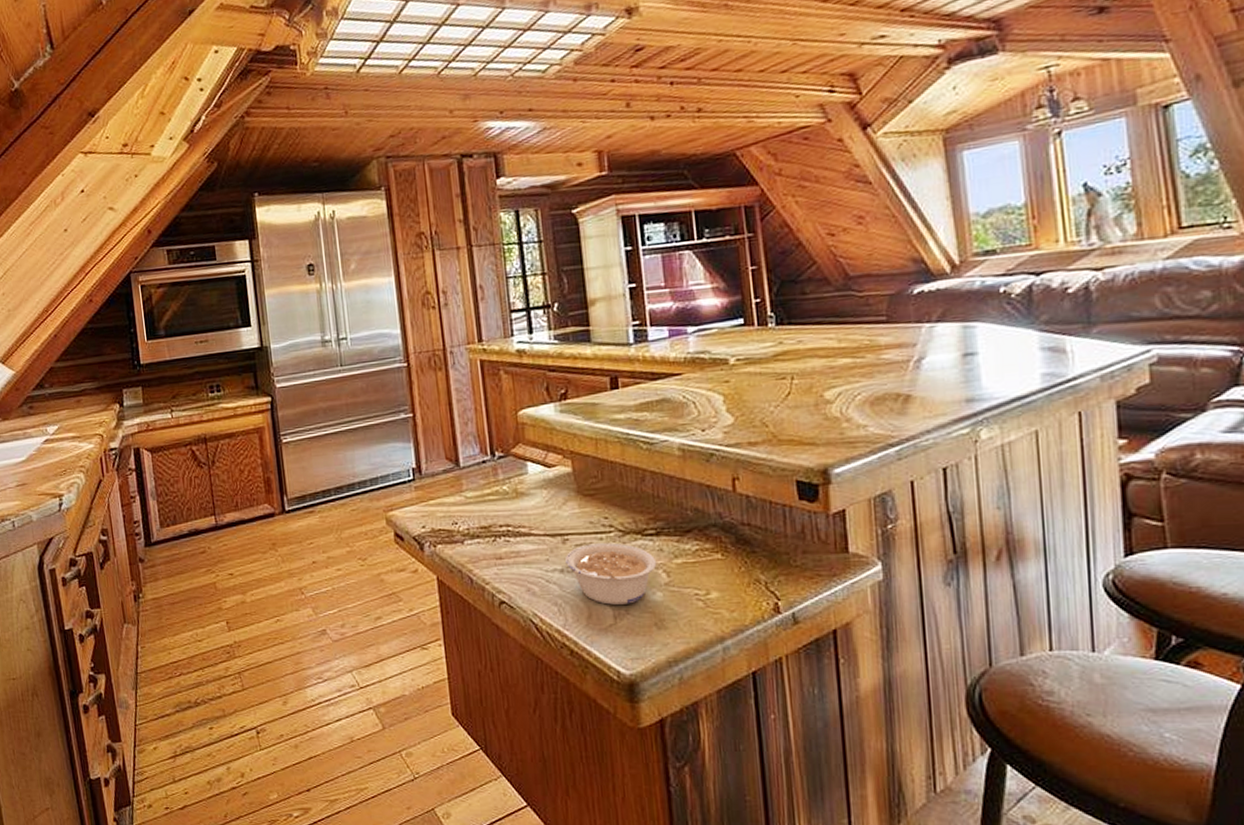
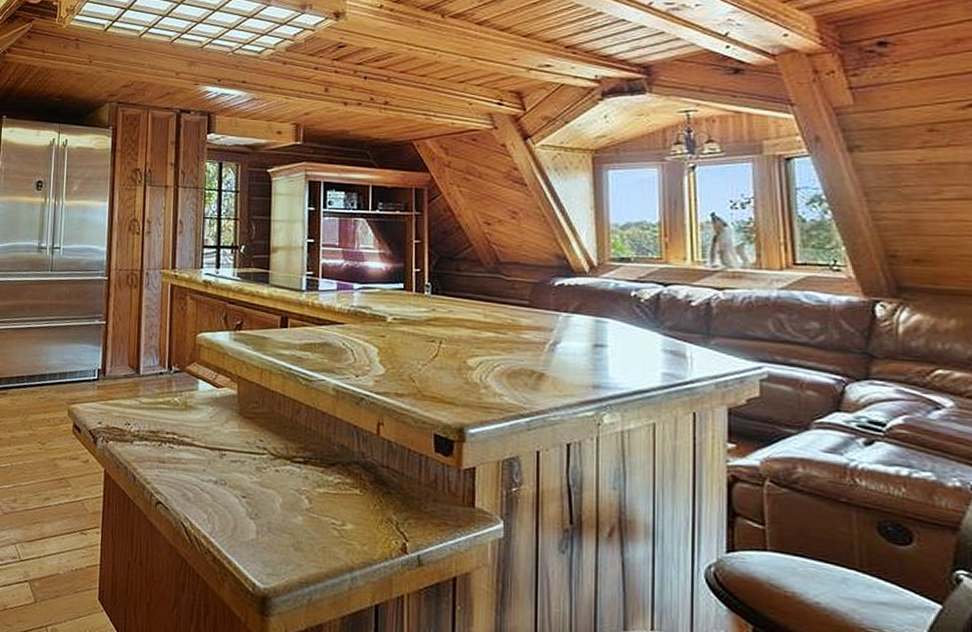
legume: present [565,543,657,605] -> none [220,461,301,523]

